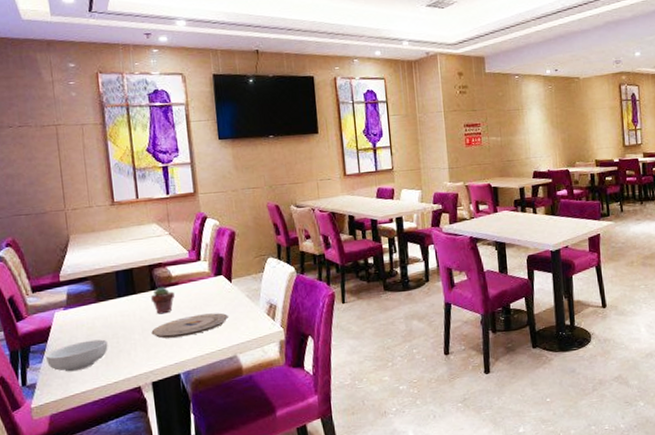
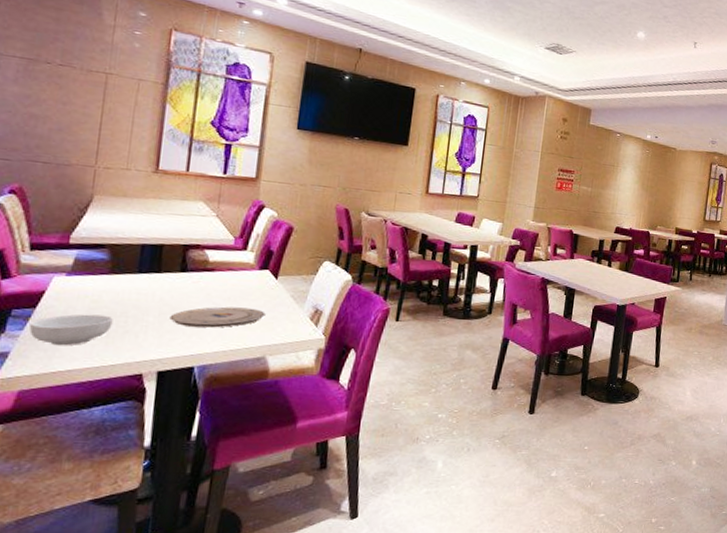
potted succulent: present [150,287,175,314] -> none [177,270,207,300]

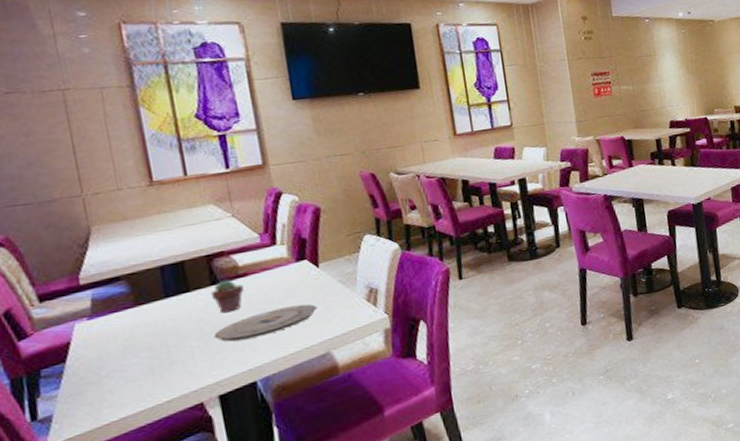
cereal bowl: present [29,314,113,346] -> none [65,350,155,397]
potted succulent: none [177,270,207,300] -> present [210,280,244,313]

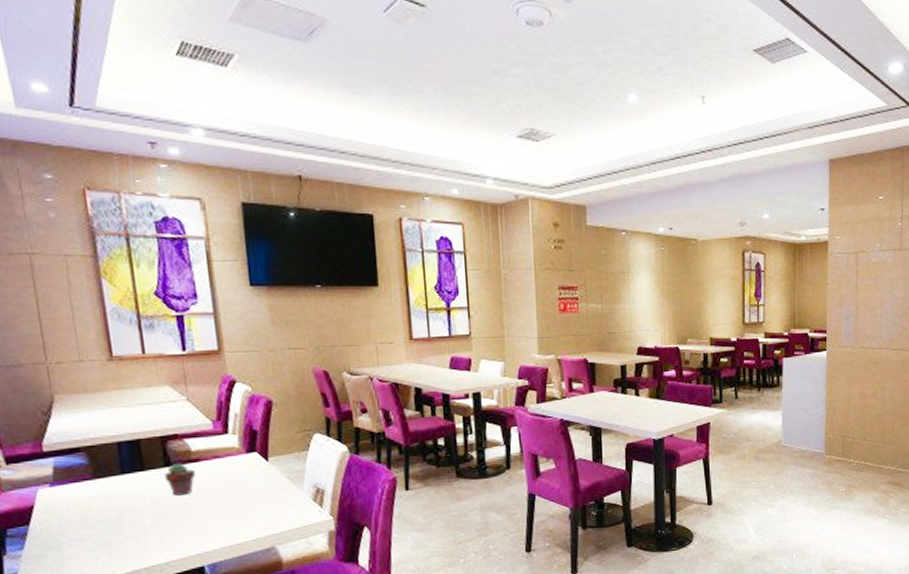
plate: present [214,304,317,342] -> none [166,496,265,525]

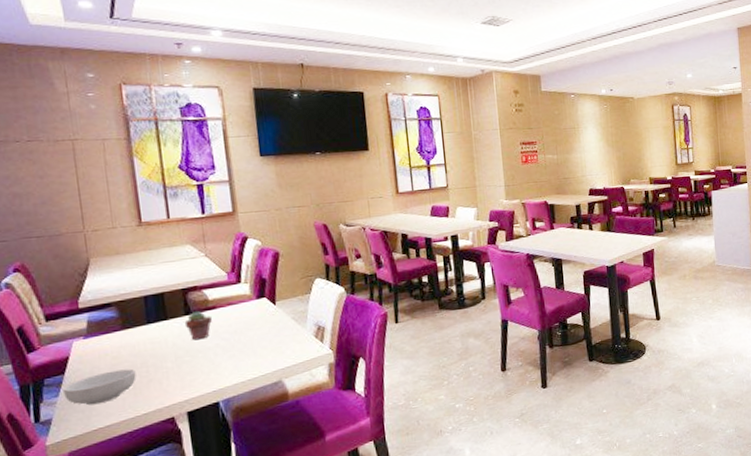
cereal bowl: none [28,523,111,562] -> present [63,368,136,406]

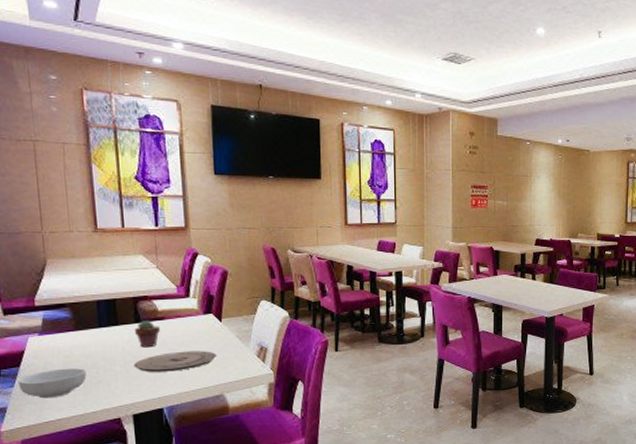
plate: none [185,336,273,366] -> present [134,351,217,372]

